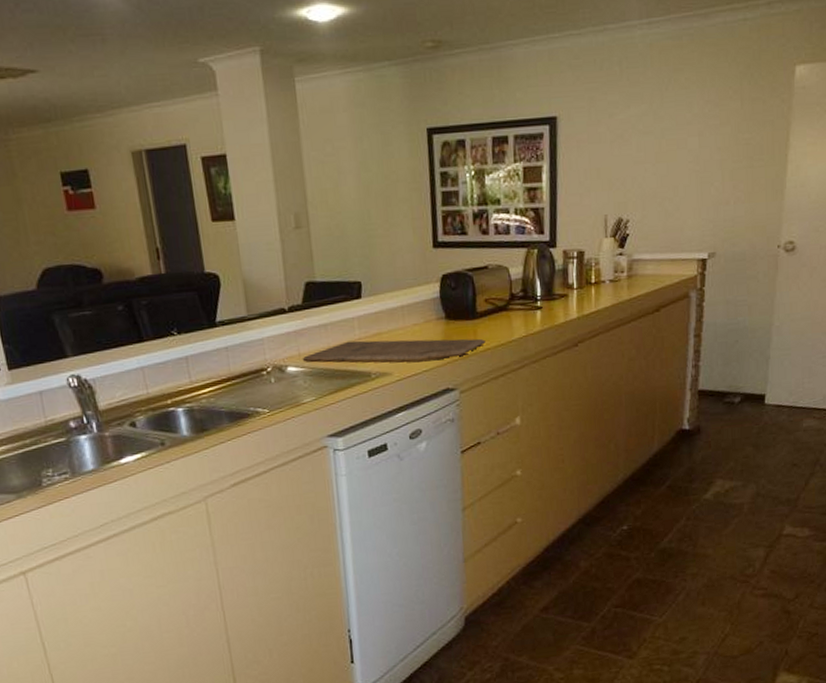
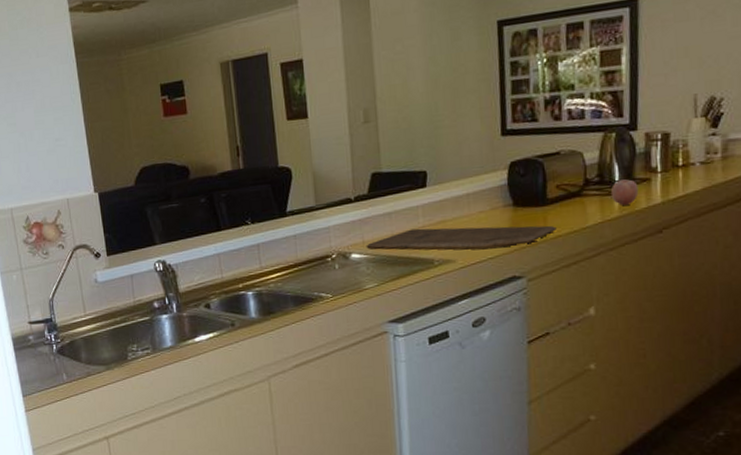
fruit: none [534,295,558,321] -> present [611,179,639,207]

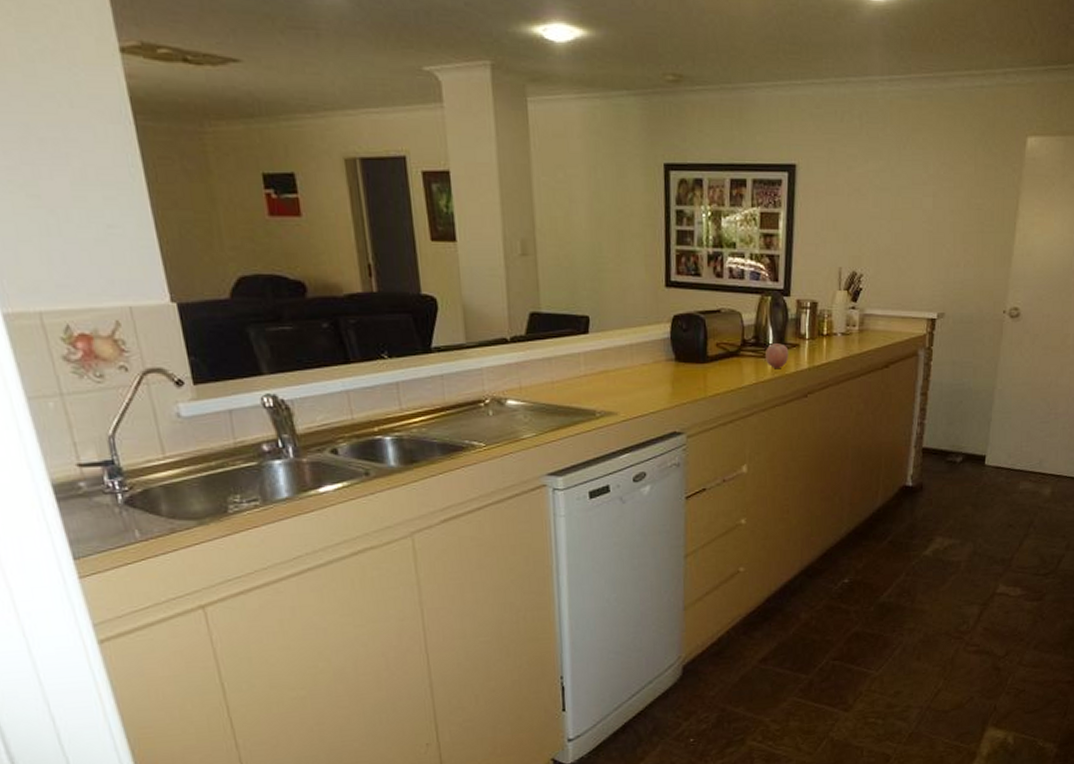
cutting board: present [366,225,557,250] -> none [523,377,715,404]

